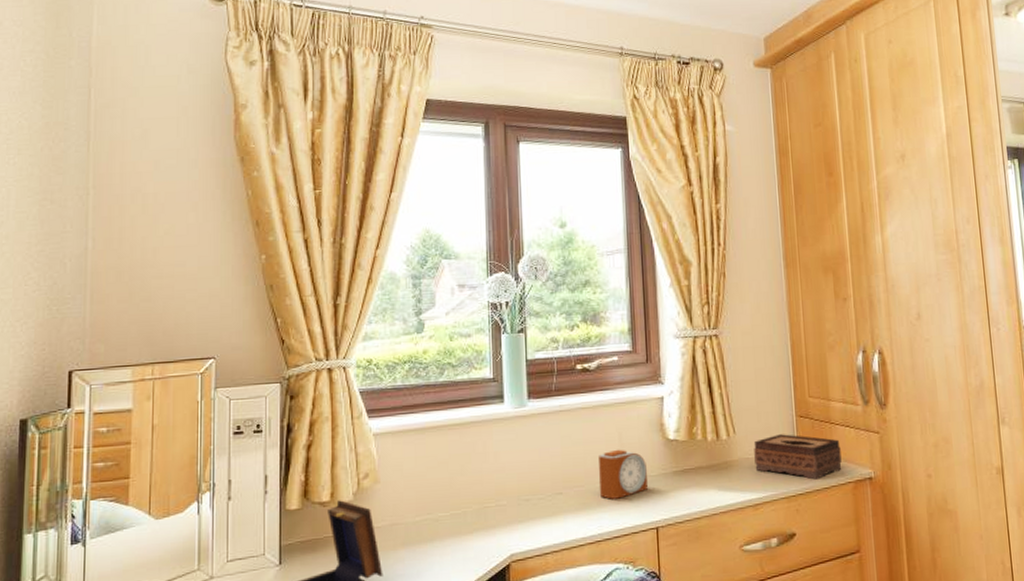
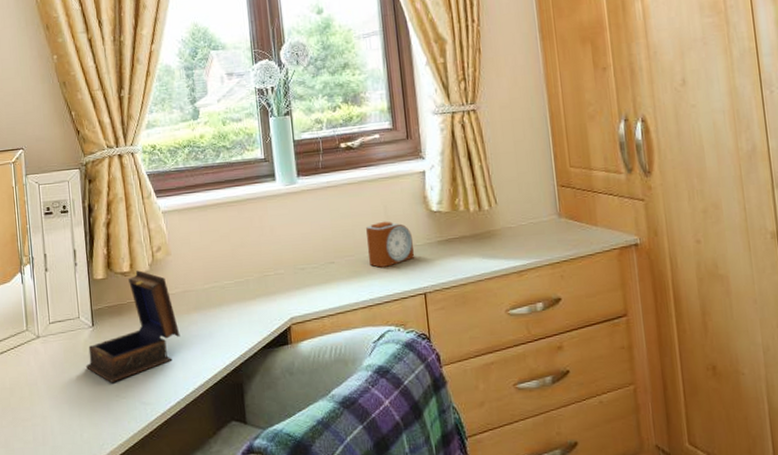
tissue box: present [754,434,842,480] -> none [516,203,606,247]

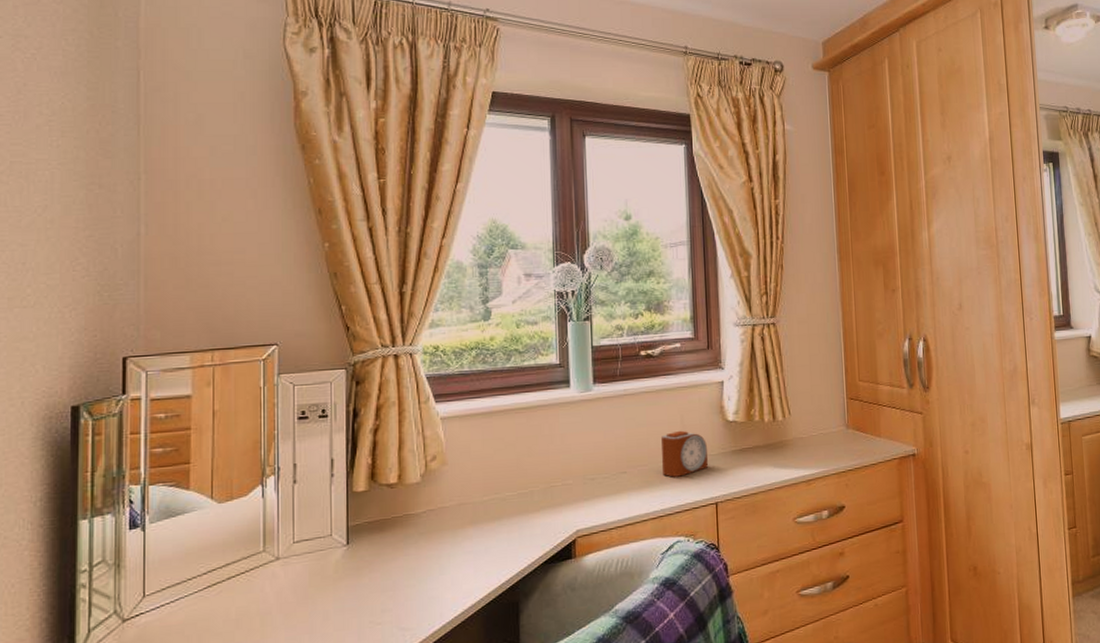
jewelry box: present [85,270,180,382] -> none [334,482,452,607]

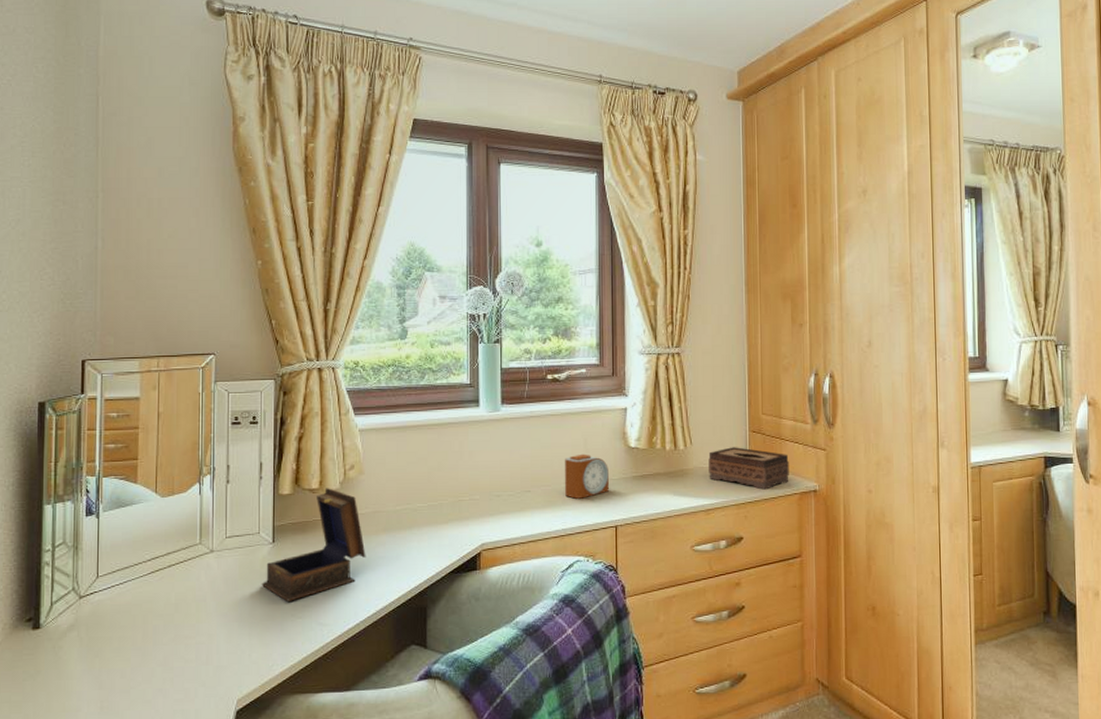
jewelry box: none [334,482,452,607] -> present [261,488,366,601]
tissue box: none [807,415,888,457] -> present [708,447,789,490]

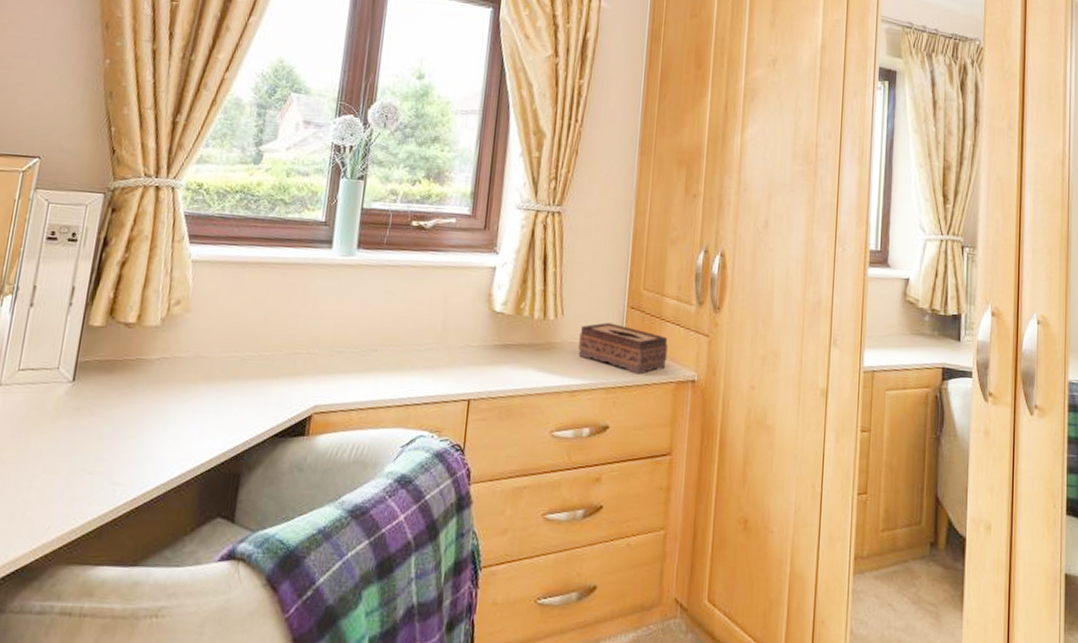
jewelry box: present [261,488,366,601] -> none [51,323,180,453]
alarm clock: present [565,453,609,499] -> none [416,313,468,365]

